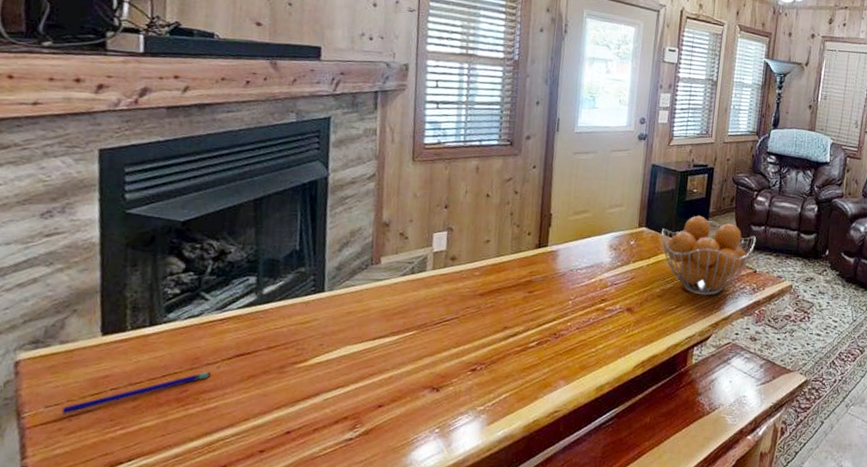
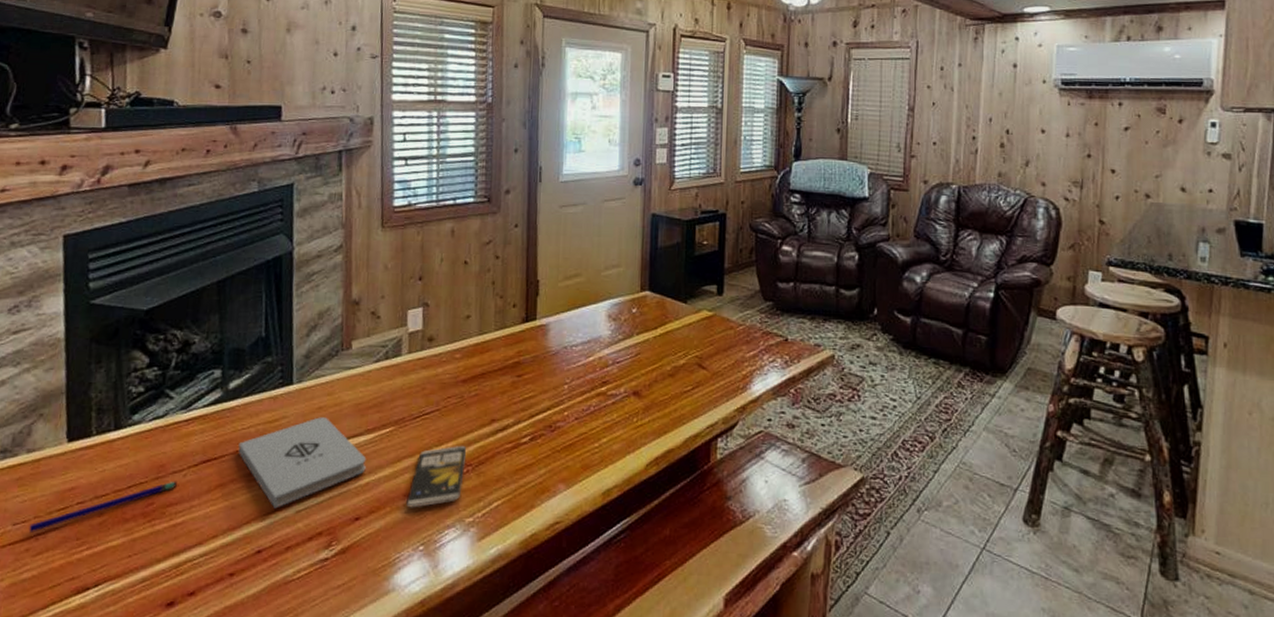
notepad: none [270,320,391,397] -> present [238,417,367,509]
smartphone: none [425,347,481,398] -> present [406,445,467,508]
fruit basket: present [661,215,757,296] -> none [668,273,785,372]

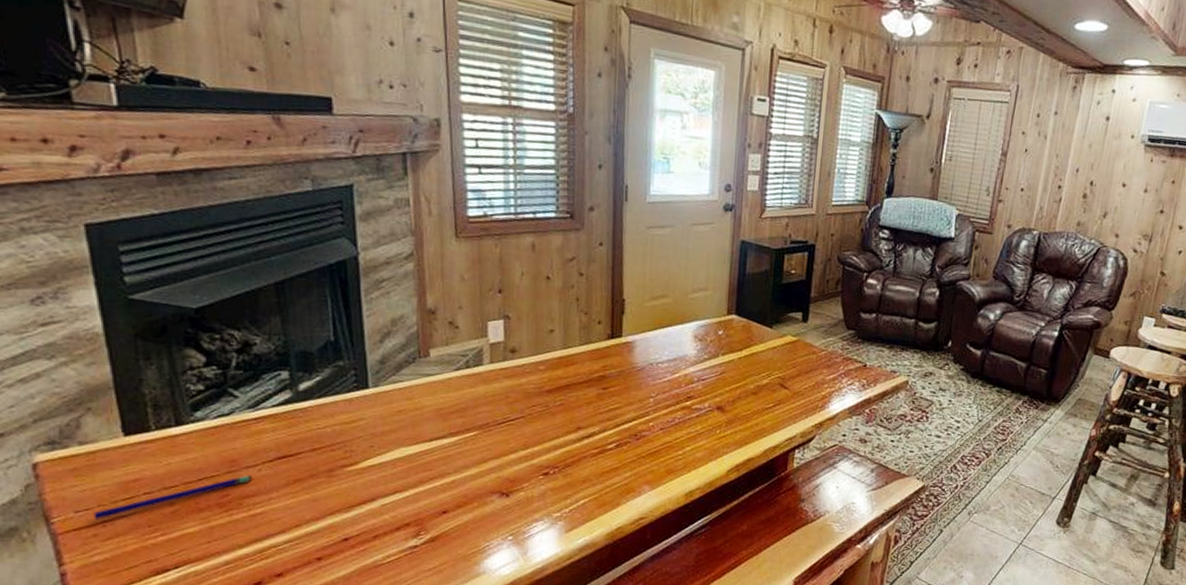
notepad: present [238,417,367,509] -> none [315,420,451,502]
smartphone: present [406,445,467,508] -> none [494,449,553,504]

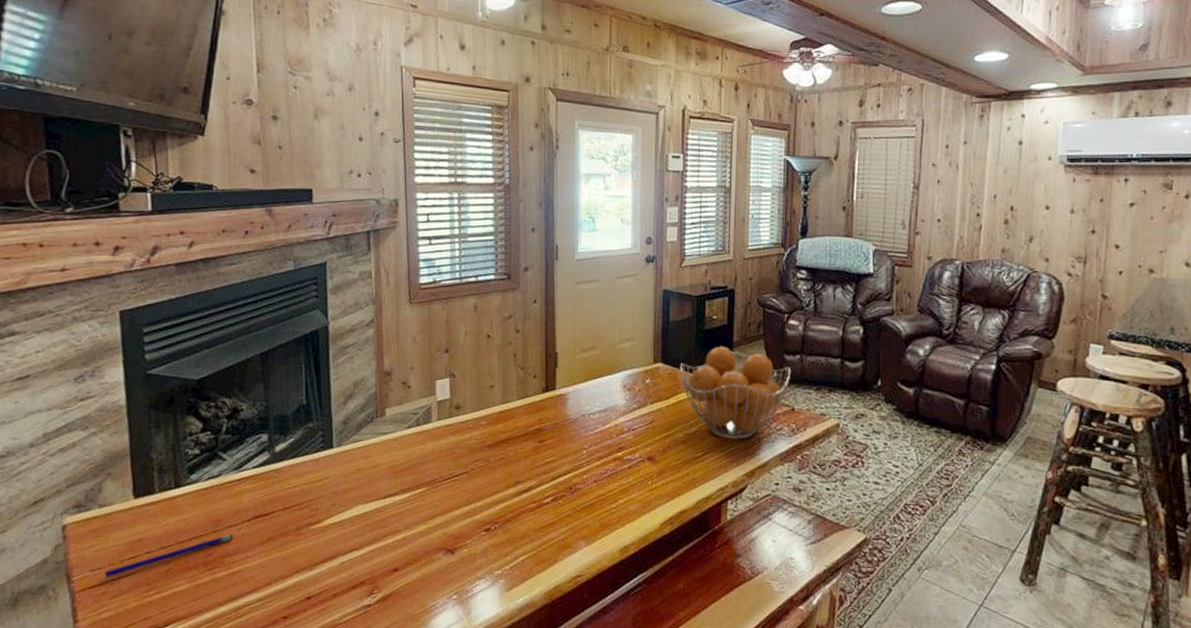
fruit basket: none [754,301,867,393] -> present [680,346,792,439]

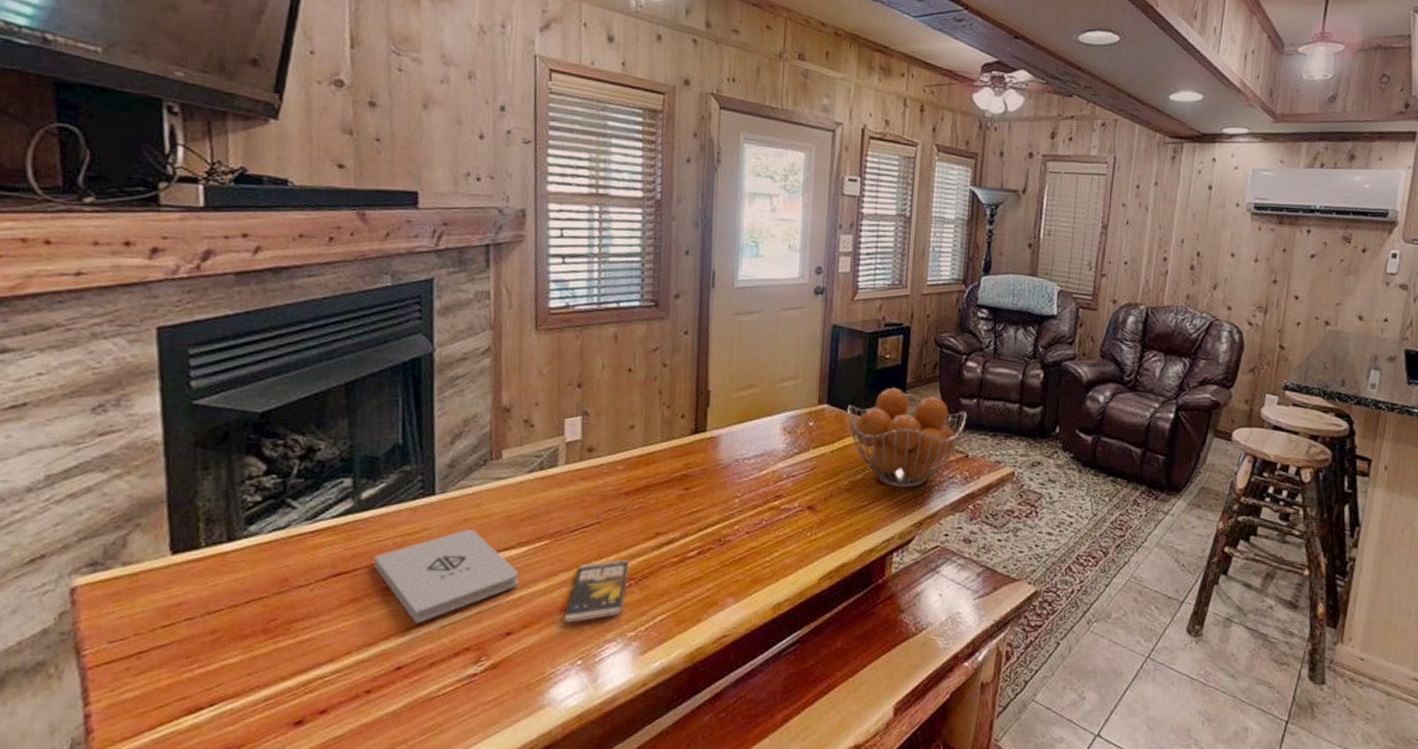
pen: present [104,534,234,579] -> none [128,595,304,652]
notepad: none [286,478,403,560] -> present [373,529,519,624]
smartphone: none [440,504,494,561] -> present [563,558,630,623]

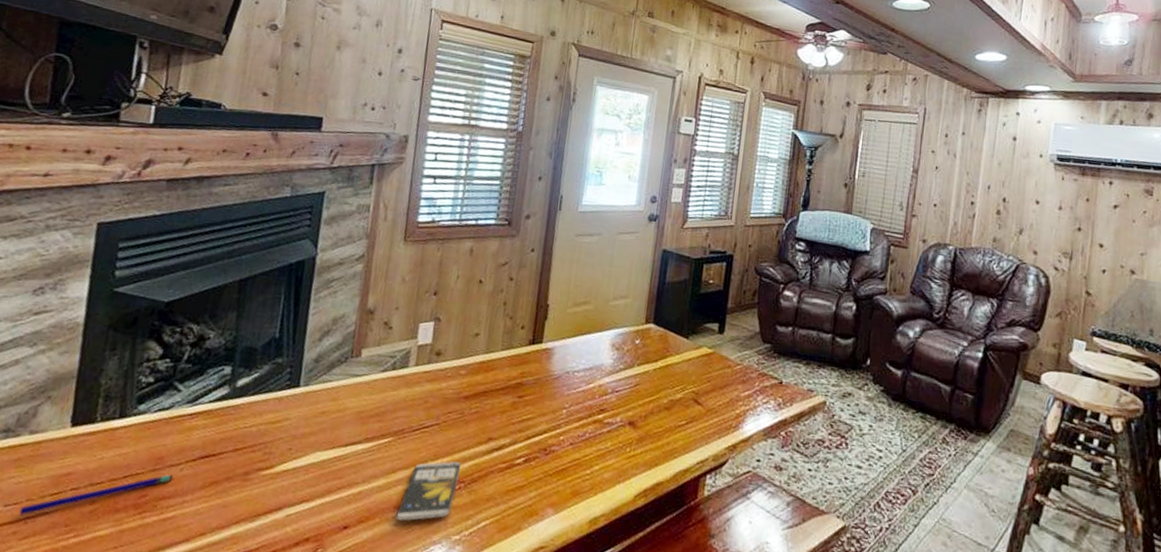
pen: none [128,595,304,652] -> present [19,474,174,516]
notepad: present [373,529,519,624] -> none [237,422,362,511]
fruit basket: present [847,387,967,488] -> none [671,311,783,410]

